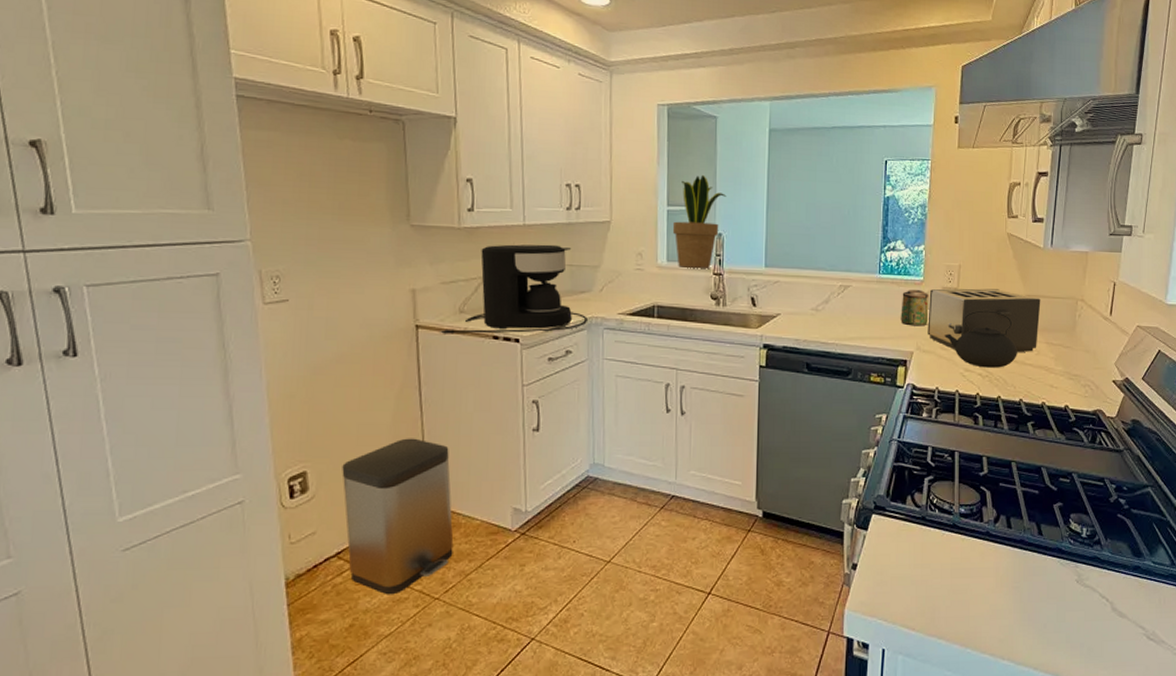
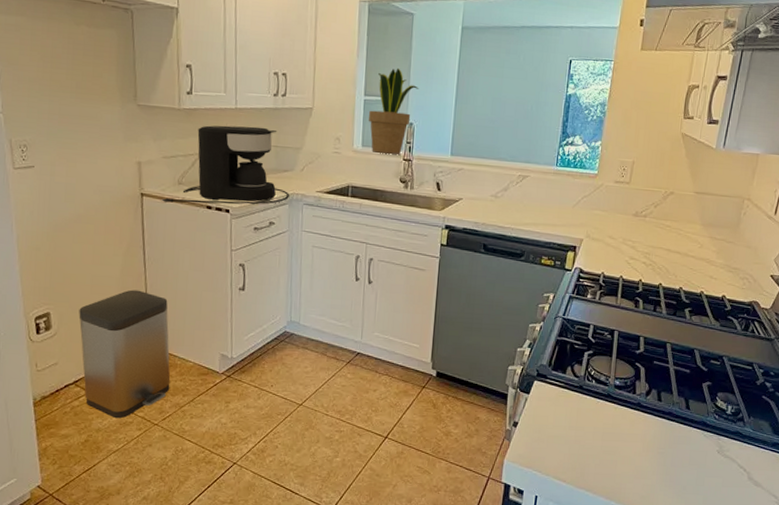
canister: present [900,290,929,326] -> none [573,182,602,216]
toaster: present [927,288,1041,352] -> none [597,182,709,245]
teakettle: present [944,310,1017,368] -> none [613,204,682,258]

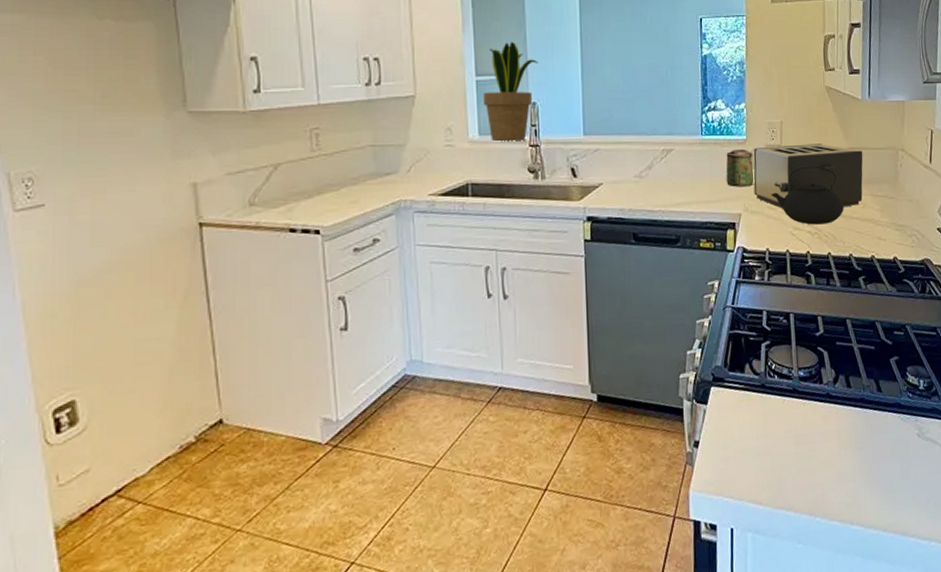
pedal bin: present [79,289,171,418] -> none [118,350,255,532]
coffee maker: present [160,125,289,205] -> none [226,124,395,231]
canister: none [573,182,602,216] -> present [726,149,755,187]
toaster: none [597,182,709,245] -> present [753,143,863,208]
teakettle: none [613,204,682,258] -> present [771,166,844,225]

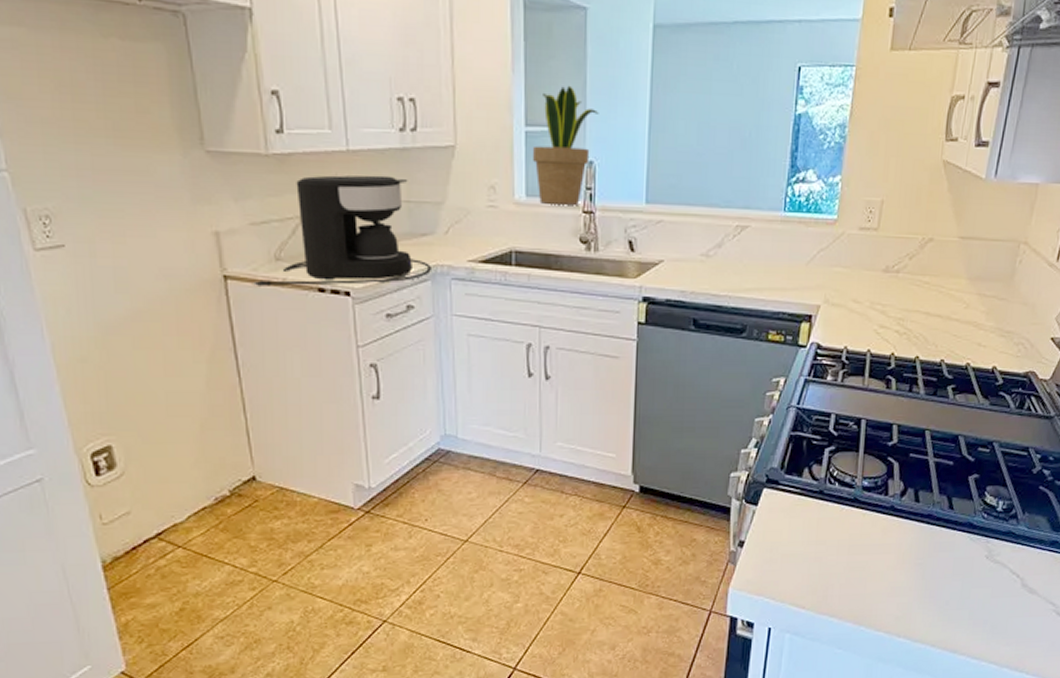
coffee maker: none [226,124,395,231] -> present [252,175,431,286]
canister: present [726,149,755,187] -> none [807,231,843,275]
toaster: present [753,143,863,208] -> none [838,229,976,305]
teakettle: present [771,166,844,225] -> none [858,255,943,324]

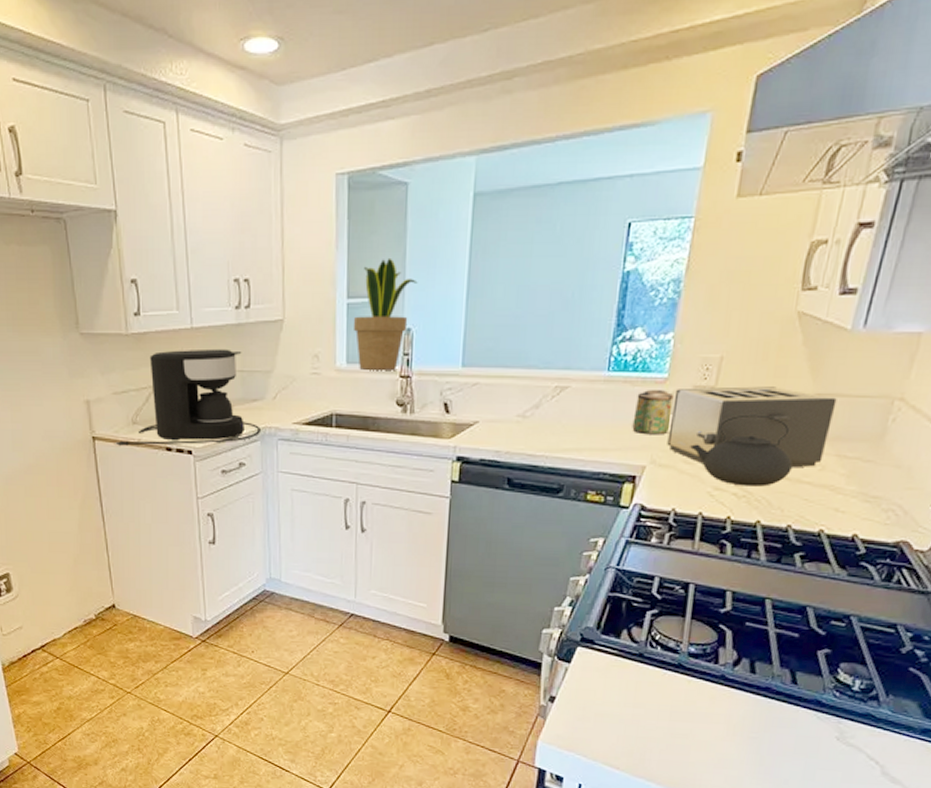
canister: none [807,231,843,275] -> present [632,390,674,435]
toaster: none [838,229,976,305] -> present [667,386,837,467]
teakettle: none [858,255,943,324] -> present [690,414,793,487]

